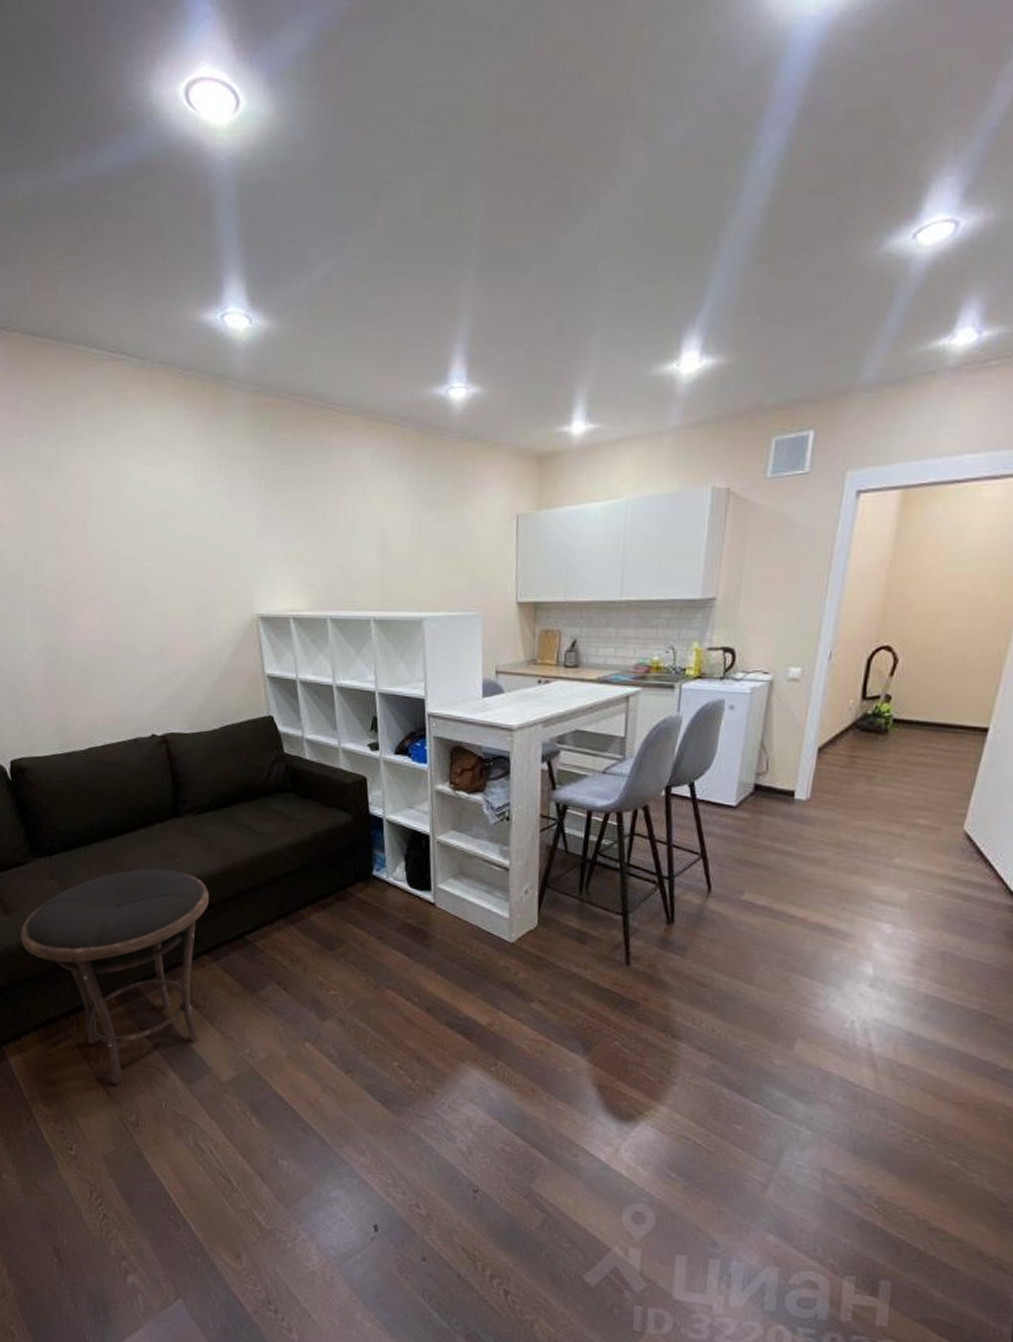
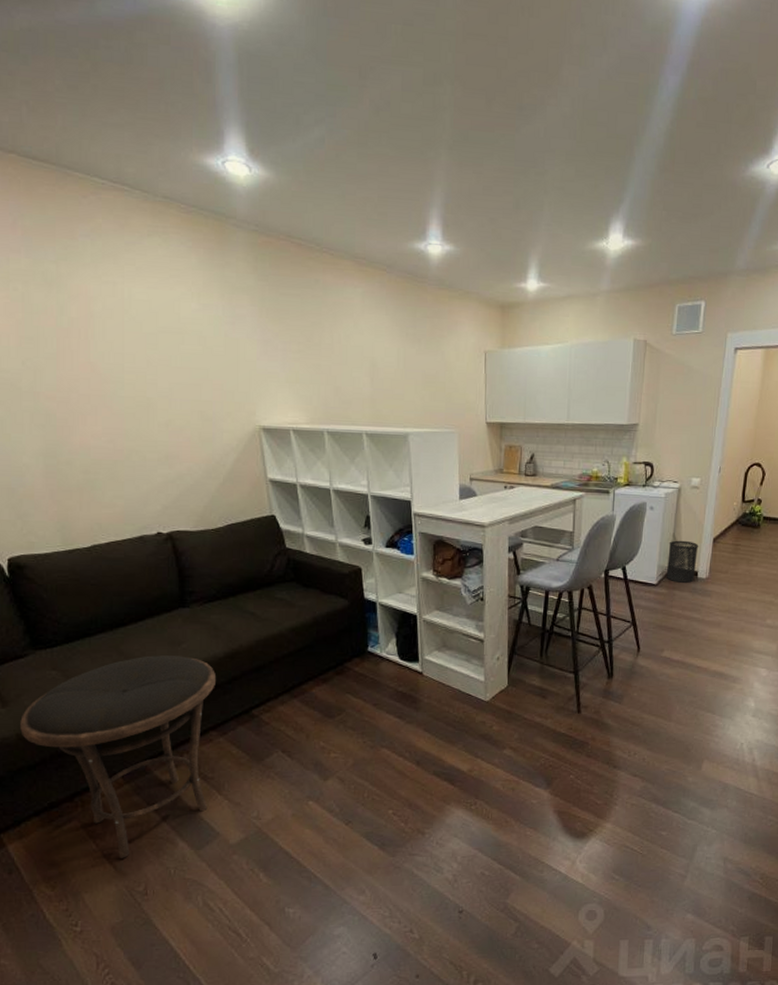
trash can: none [749,749,797,806] -> present [666,540,699,583]

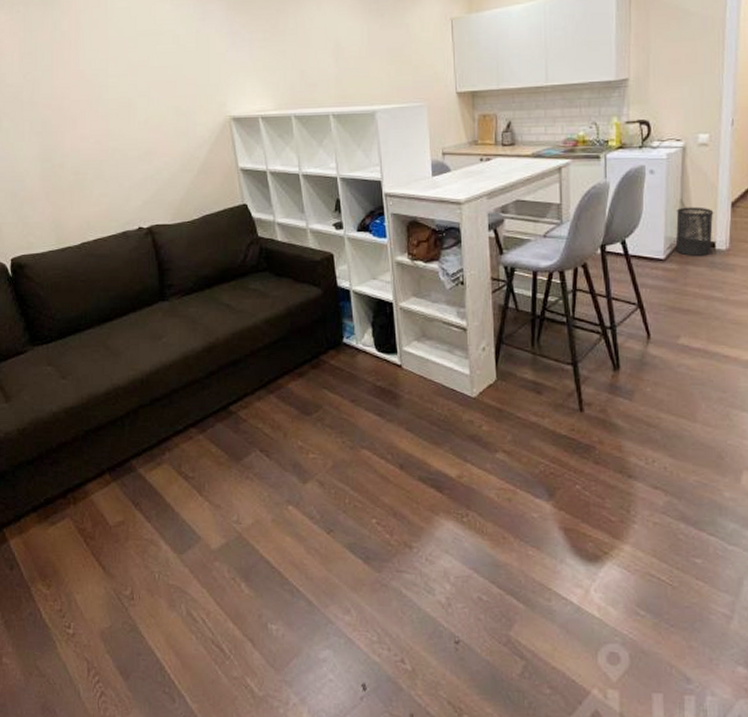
side table: present [20,655,216,858] -> none [21,350,194,559]

